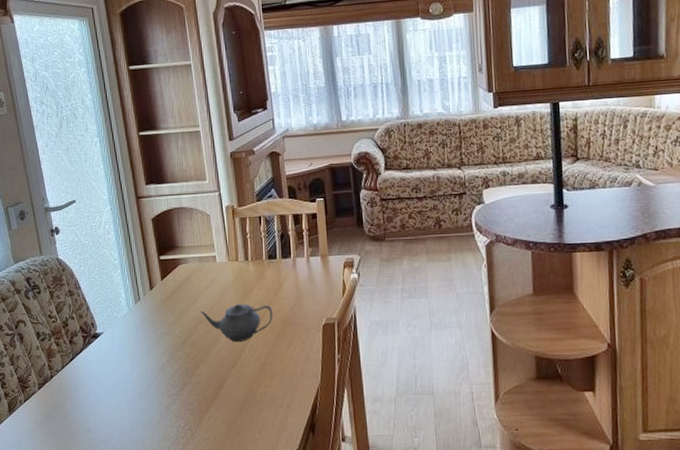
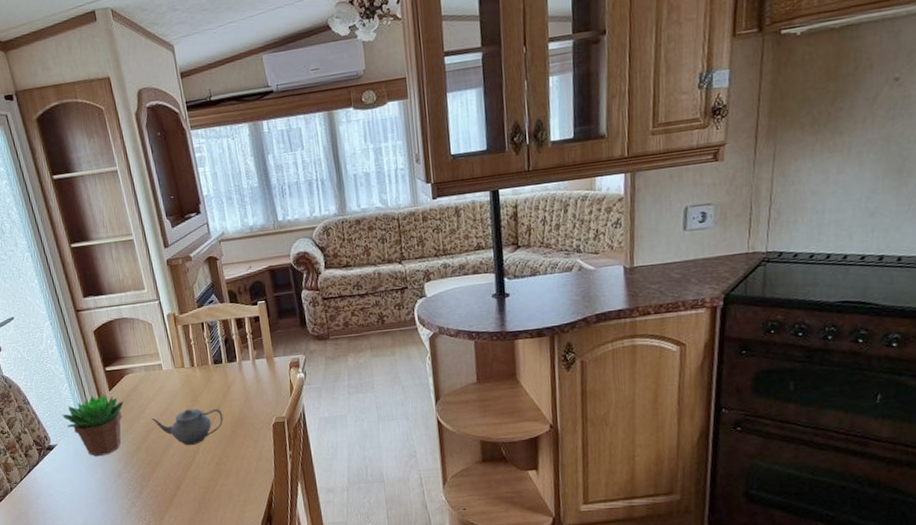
succulent plant: none [111,284,174,347] -> present [62,394,124,456]

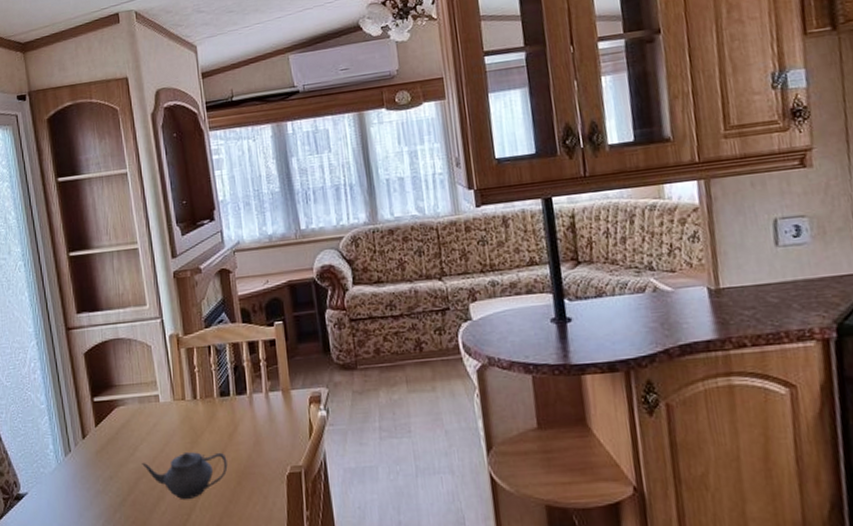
succulent plant: present [62,394,124,456] -> none [37,431,111,510]

